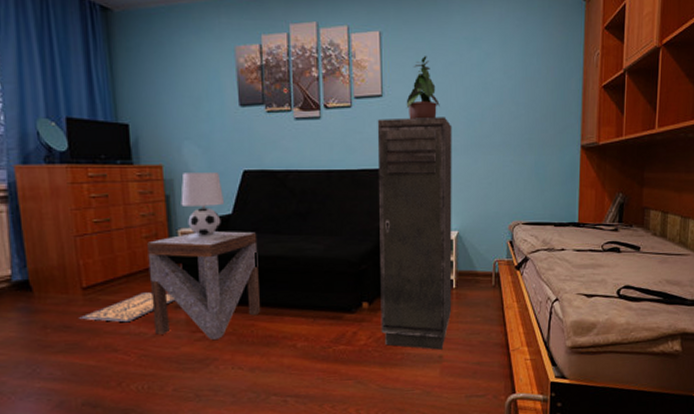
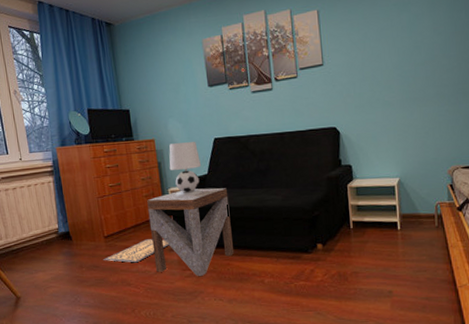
storage cabinet: present [377,116,452,350] -> none [320,77,398,286]
potted plant: present [406,56,440,119] -> none [344,25,375,82]

